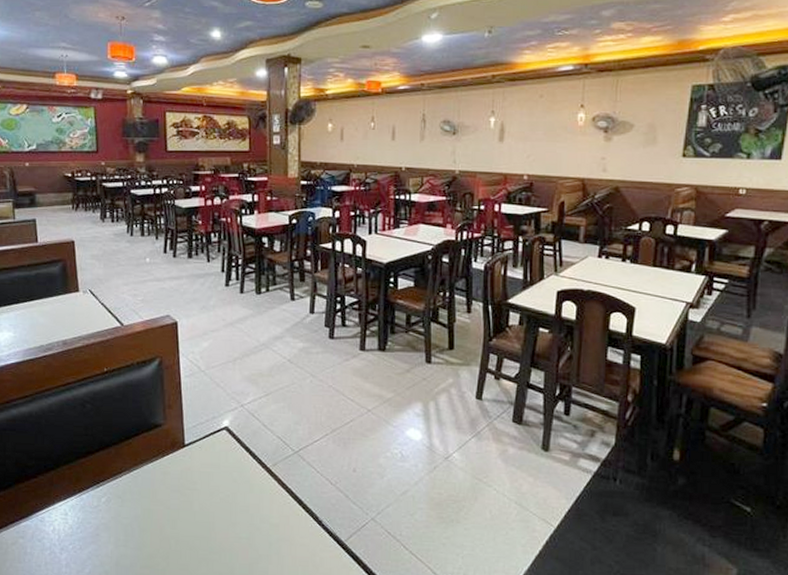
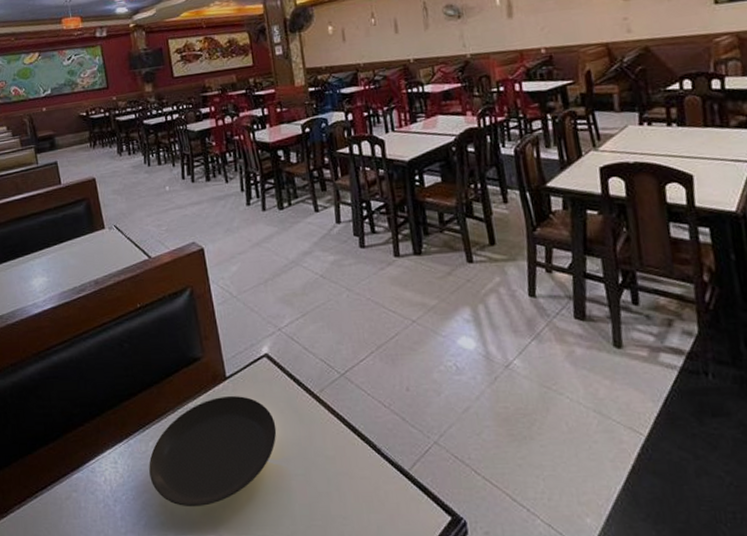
plate: none [99,462,227,560] -> present [149,396,277,507]

